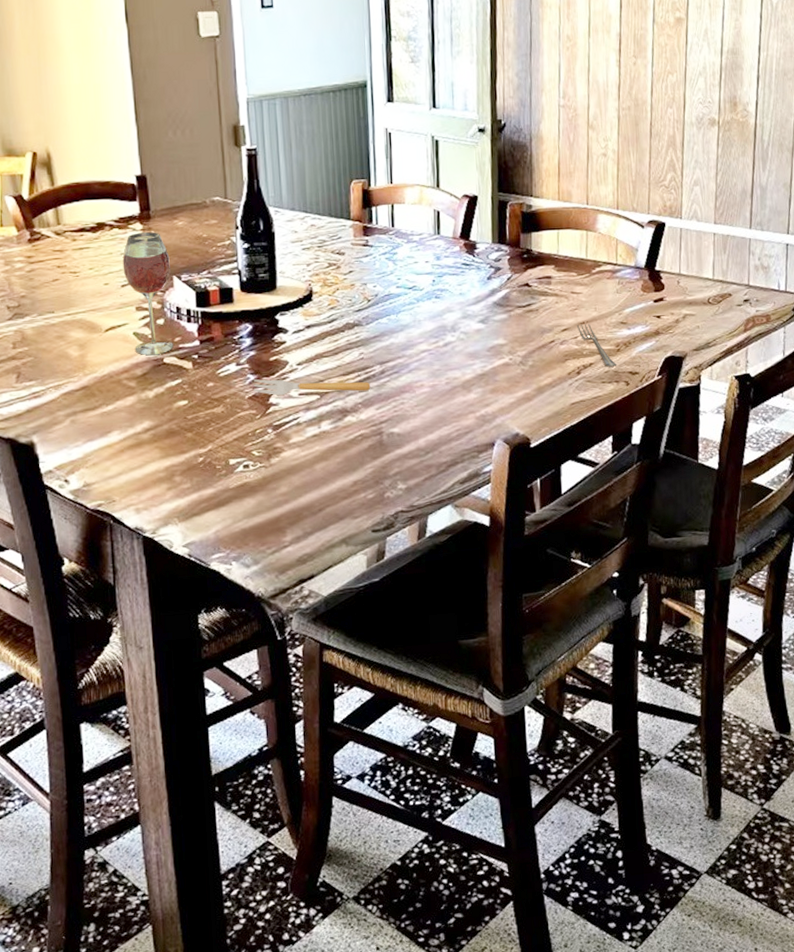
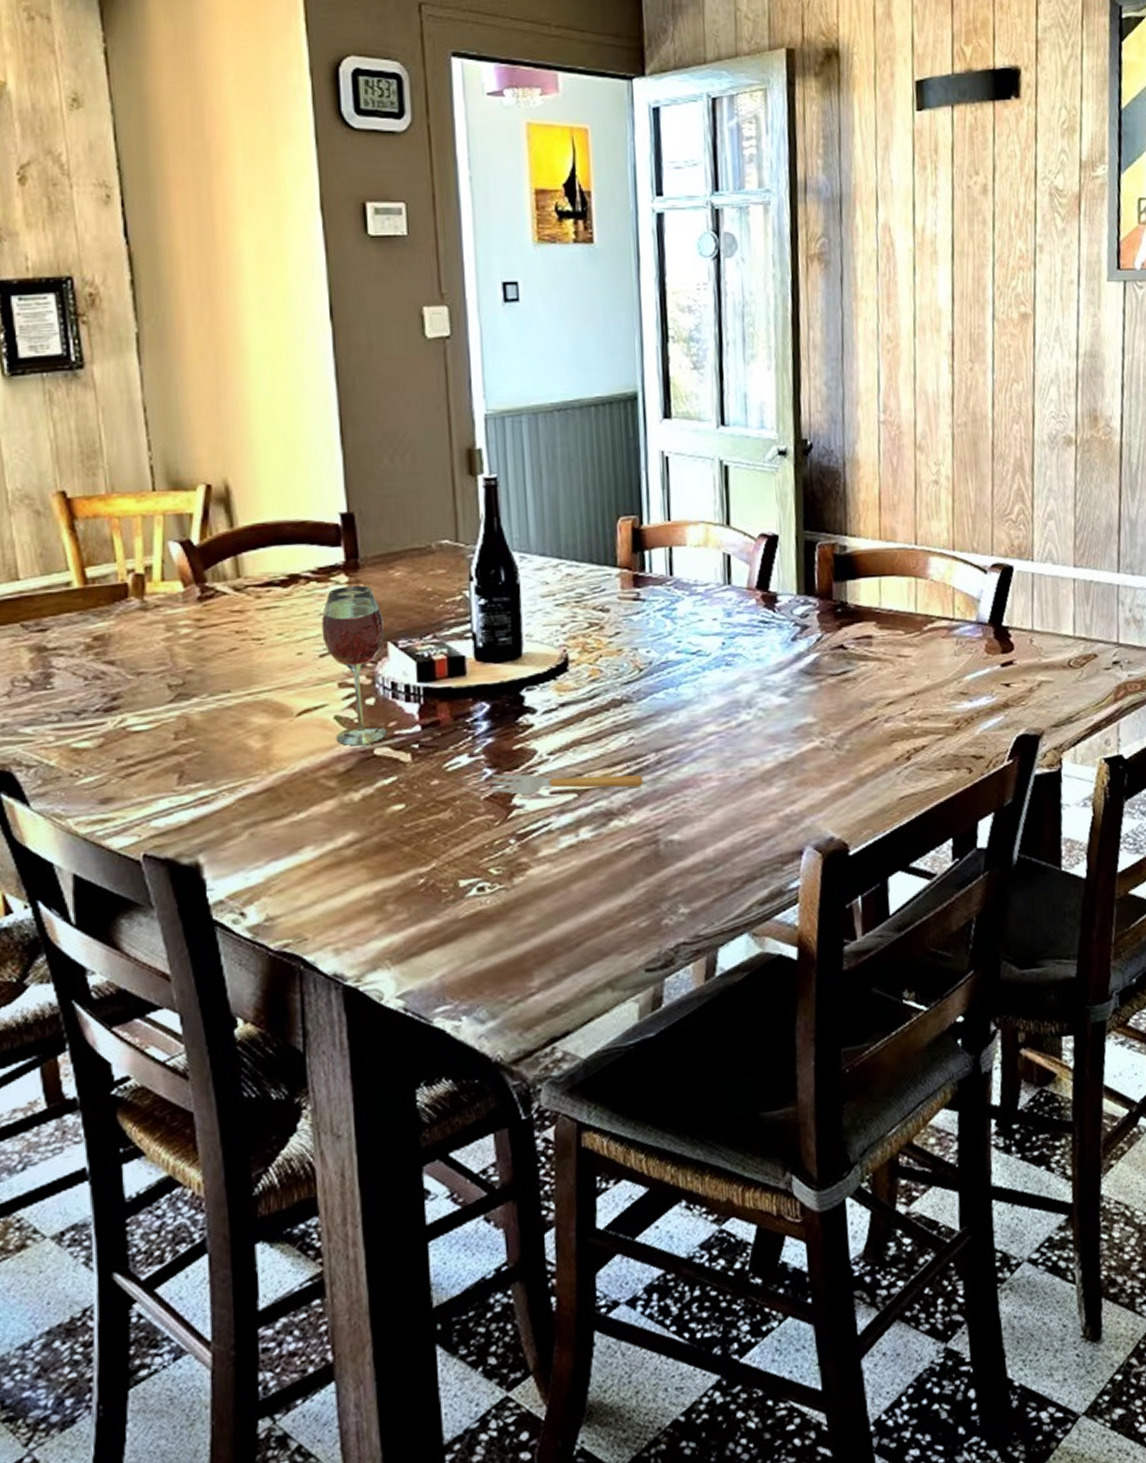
fork: present [576,324,617,367] -> none [905,696,957,750]

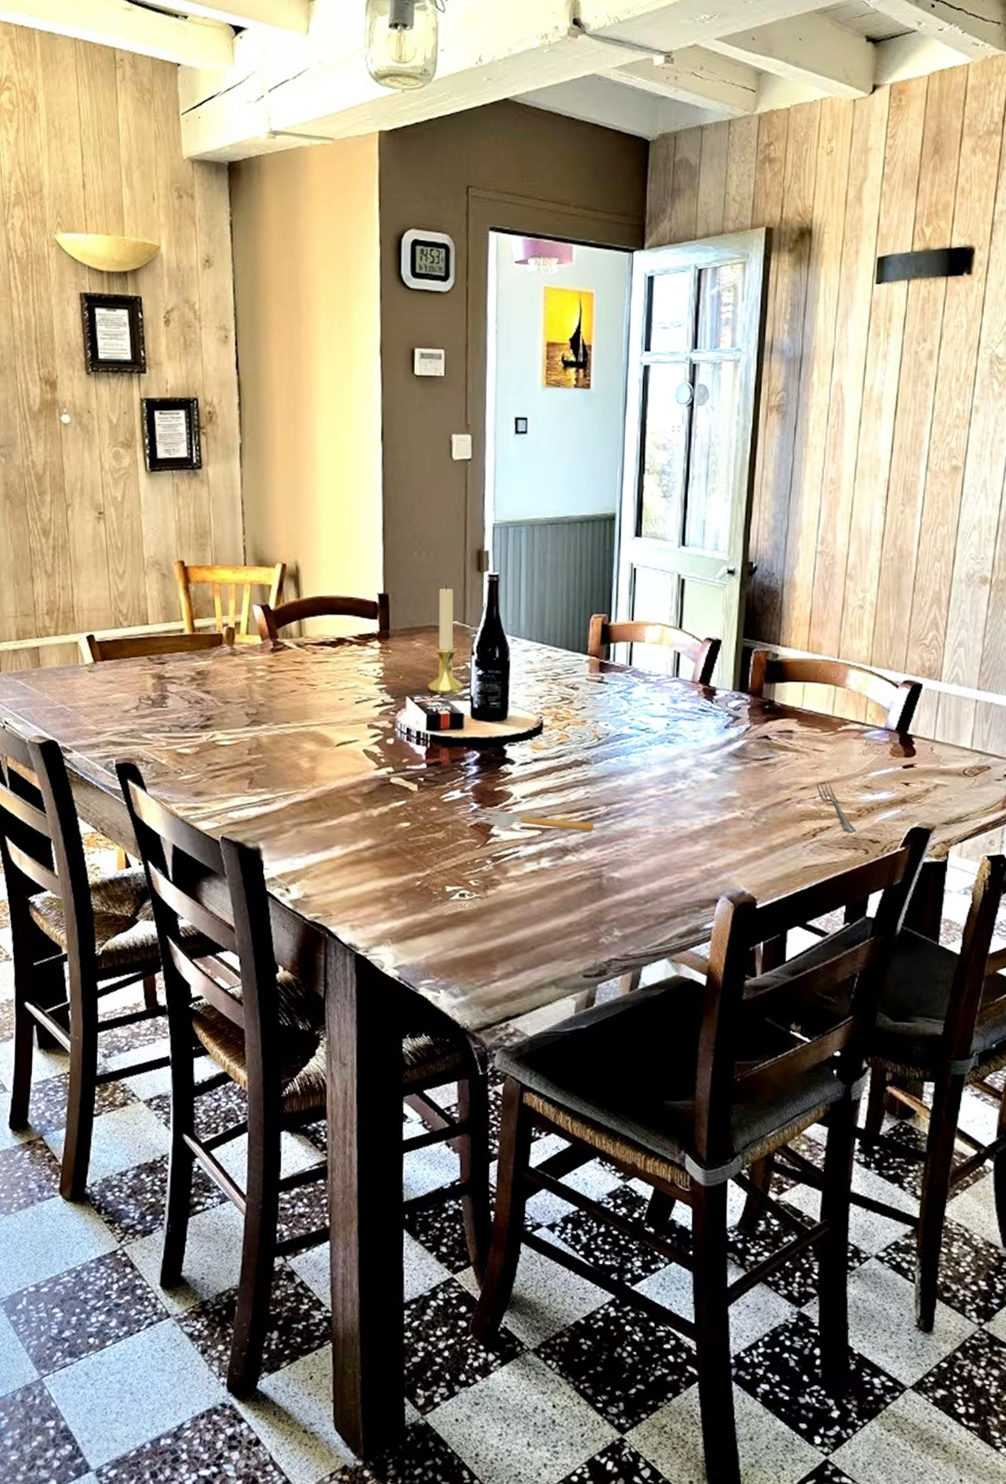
wineglass: present [321,585,387,746] -> none [358,651,404,774]
candle holder: none [414,495,464,636] -> present [427,585,465,695]
fork: none [905,696,957,750] -> present [816,785,857,833]

